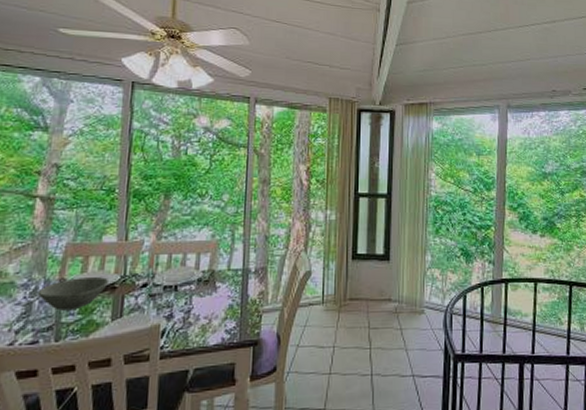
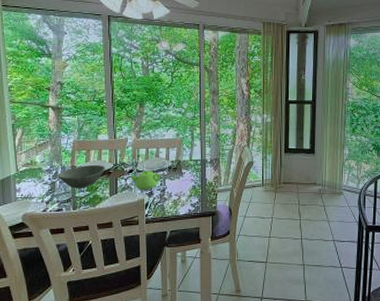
teapot: none [143,284,187,311] -> present [130,170,161,190]

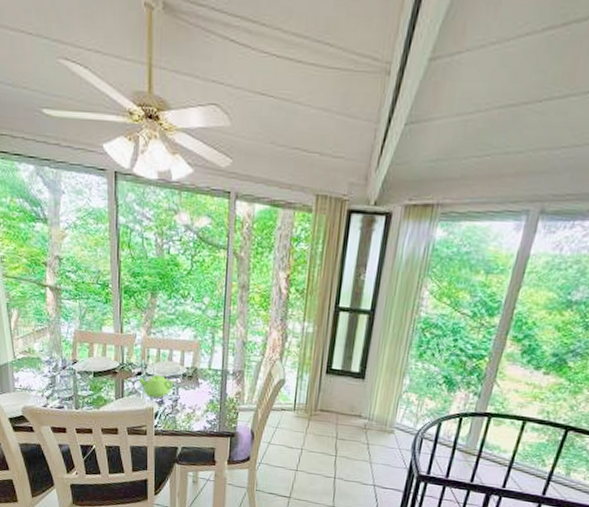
bowl: present [58,164,106,188] -> none [58,360,111,387]

